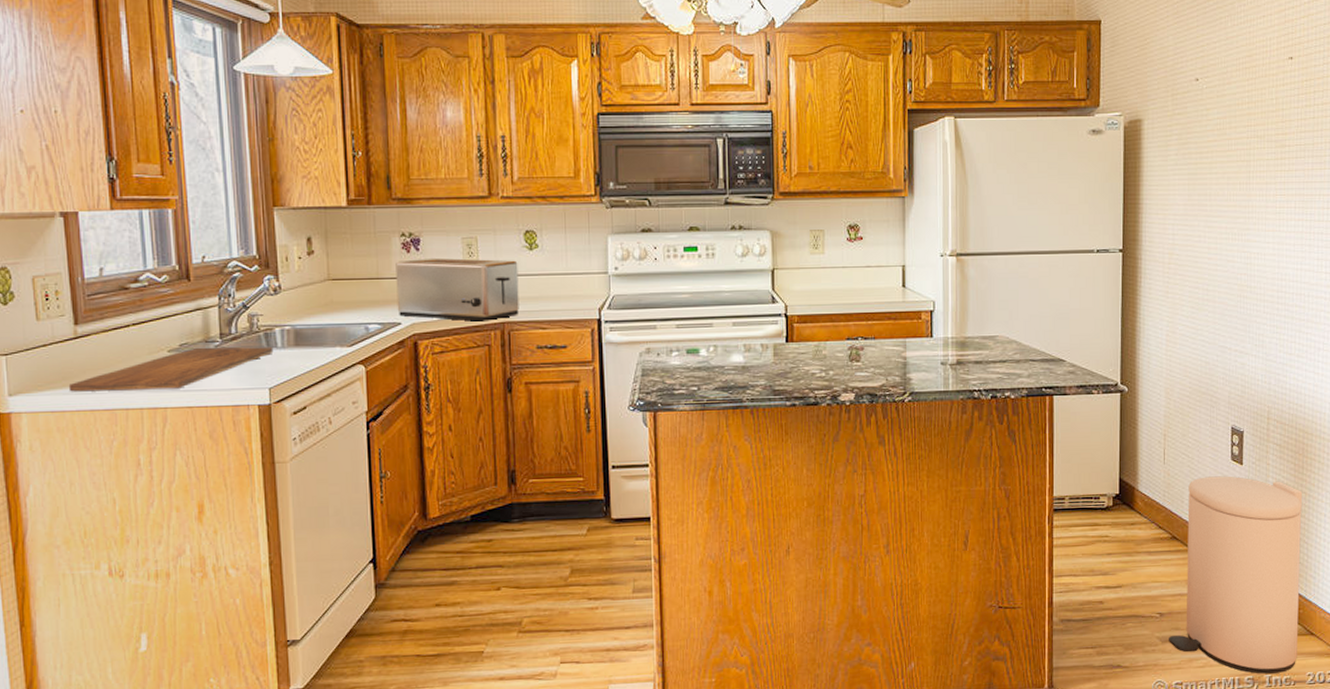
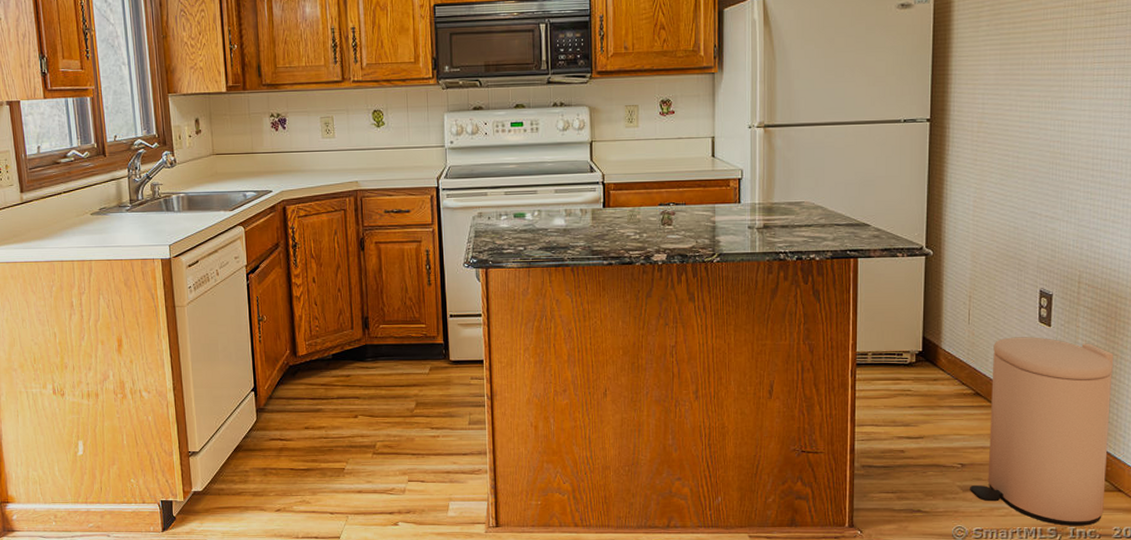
cutting board: present [68,346,274,392] -> none [18,210,172,247]
toaster: present [396,257,519,322] -> none [267,134,369,189]

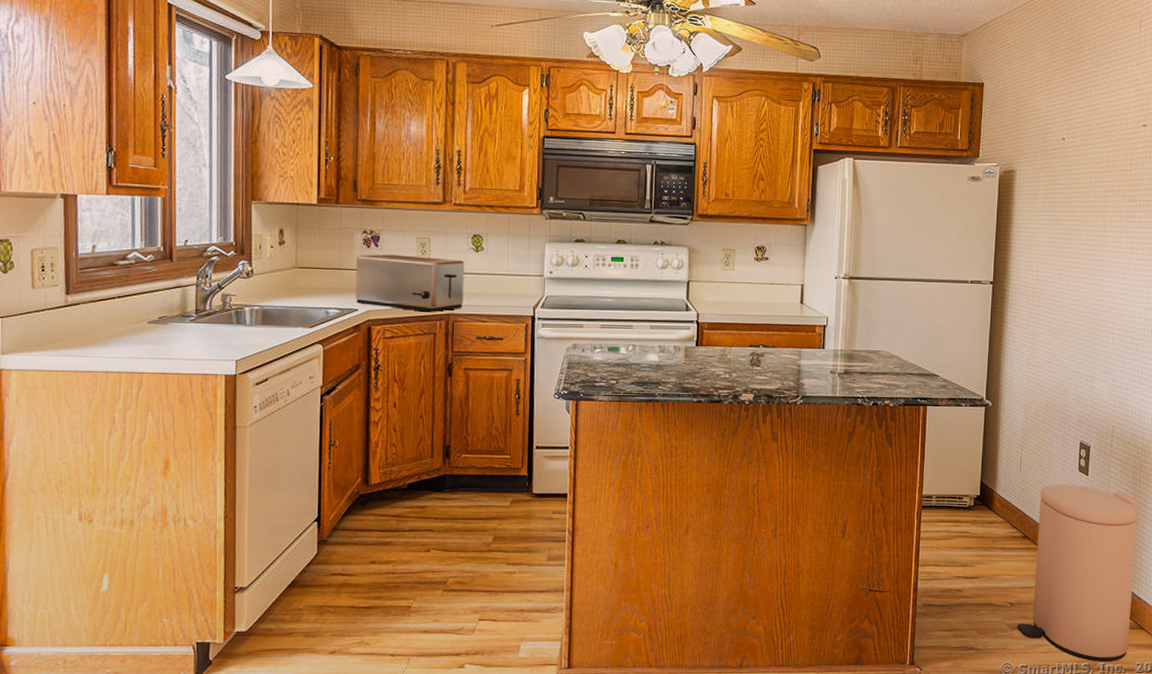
toaster: none [267,134,369,189] -> present [355,253,465,312]

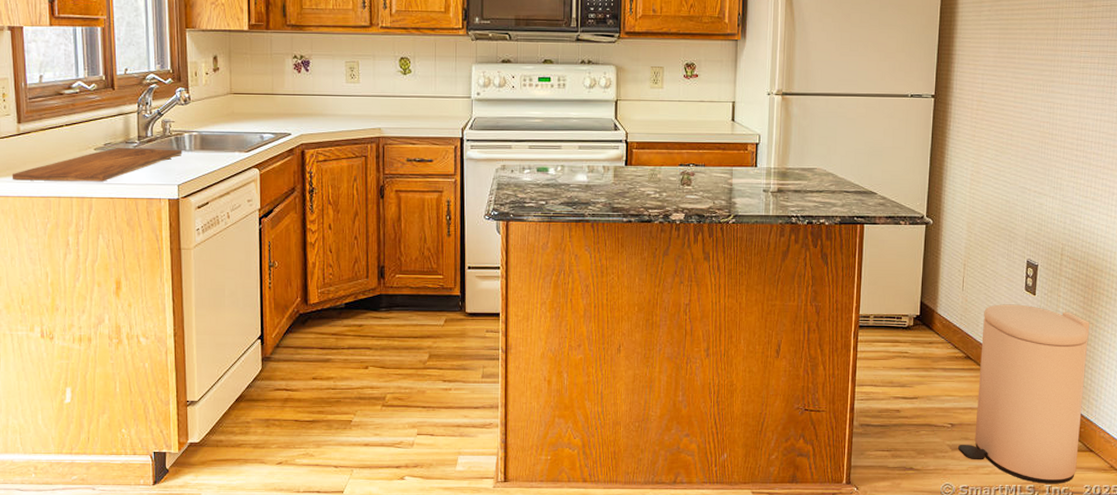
cutting board: none [56,320,243,356] -> present [11,147,183,182]
toaster: present [355,253,465,312] -> none [288,78,393,135]

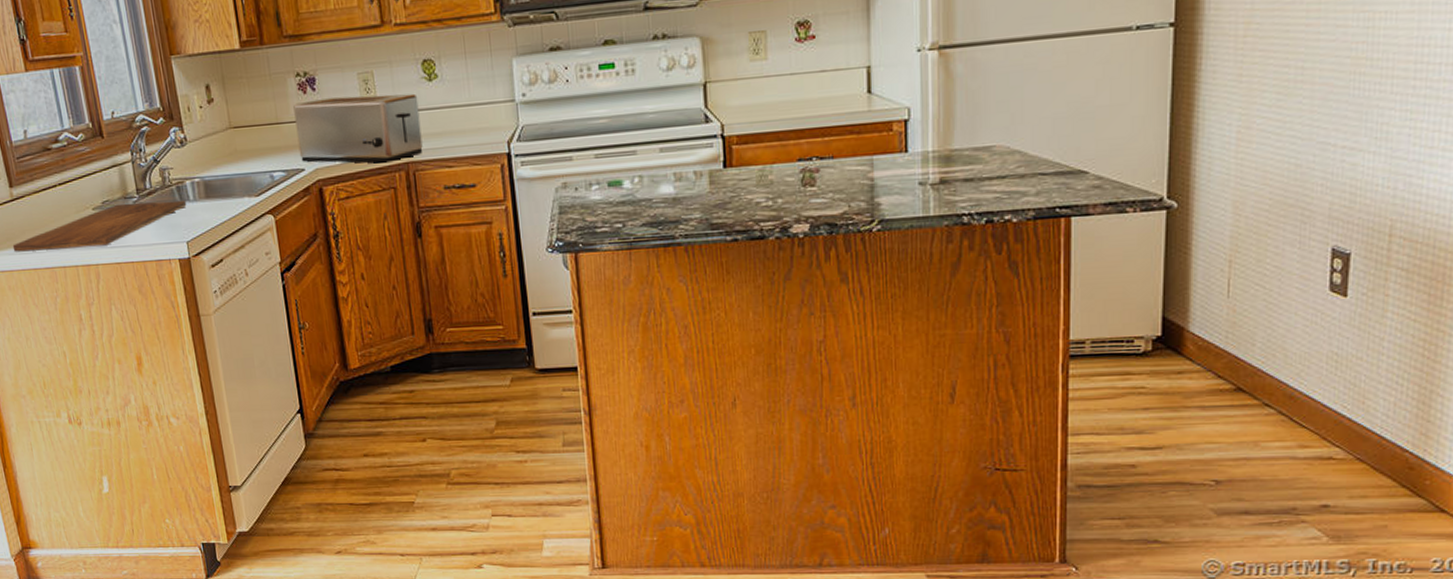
toaster: none [288,78,393,135] -> present [293,93,423,163]
pedal bin: present [958,304,1089,484] -> none [1227,311,1438,558]

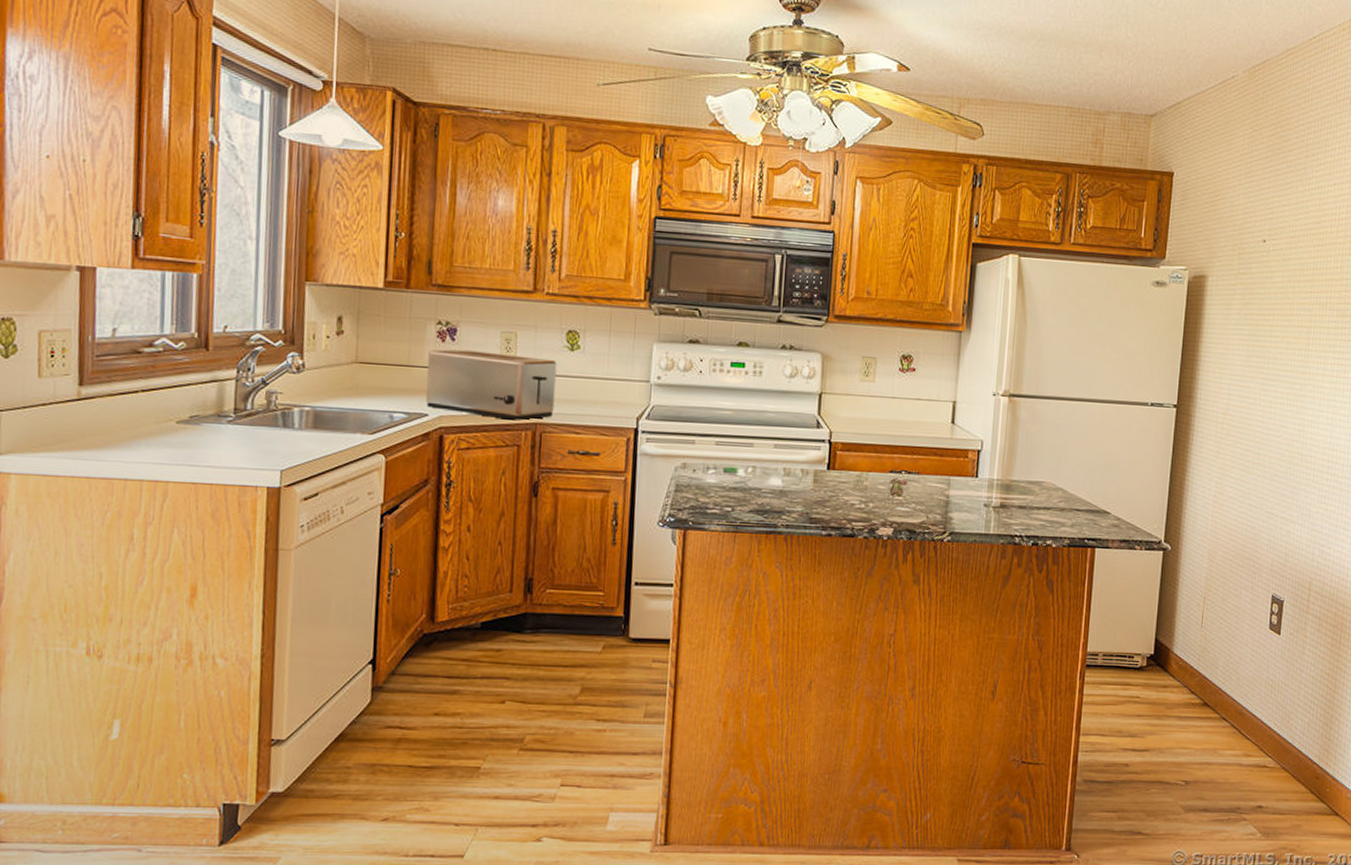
cutting board: present [12,200,187,252] -> none [64,420,290,463]

